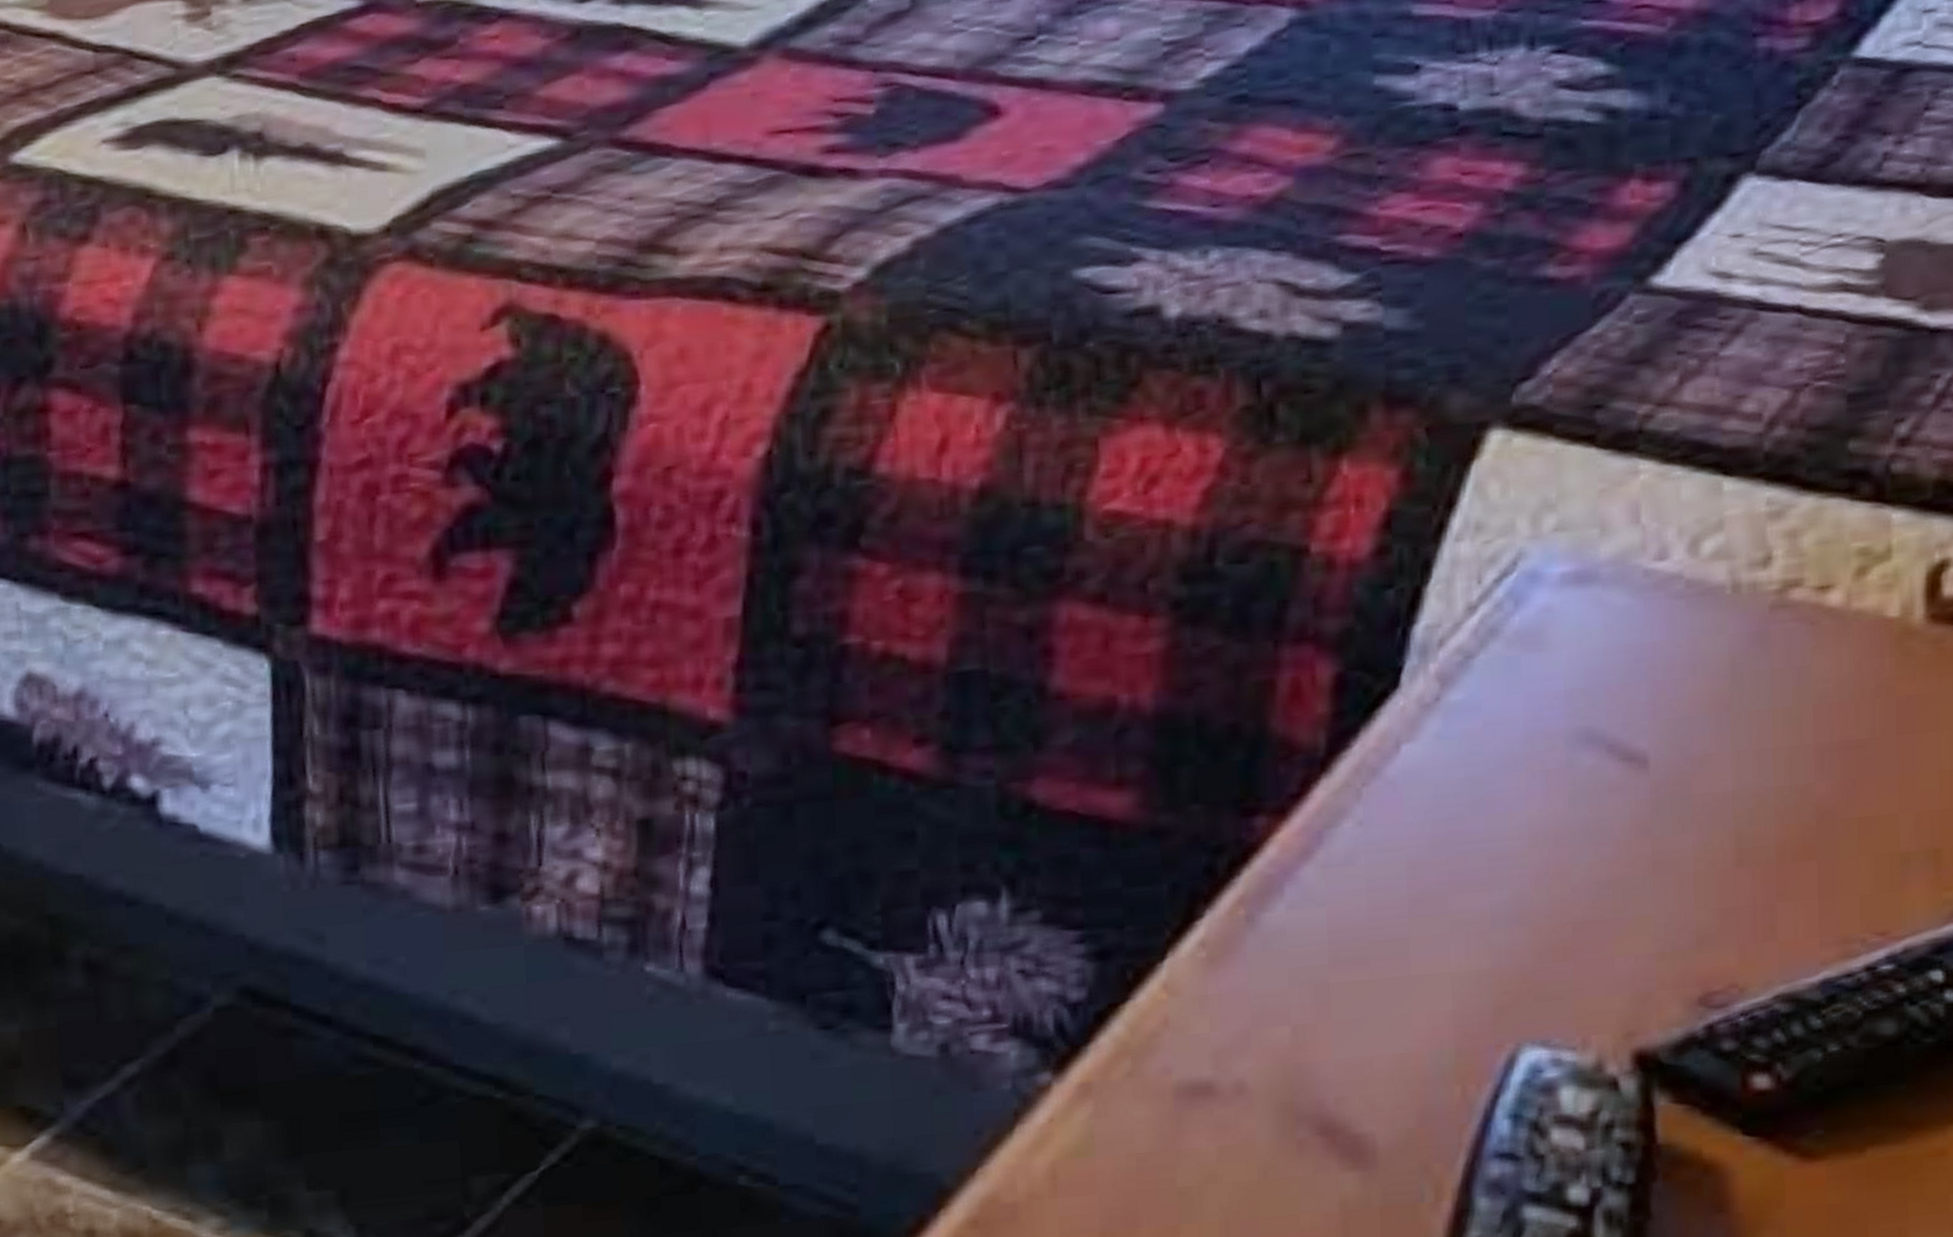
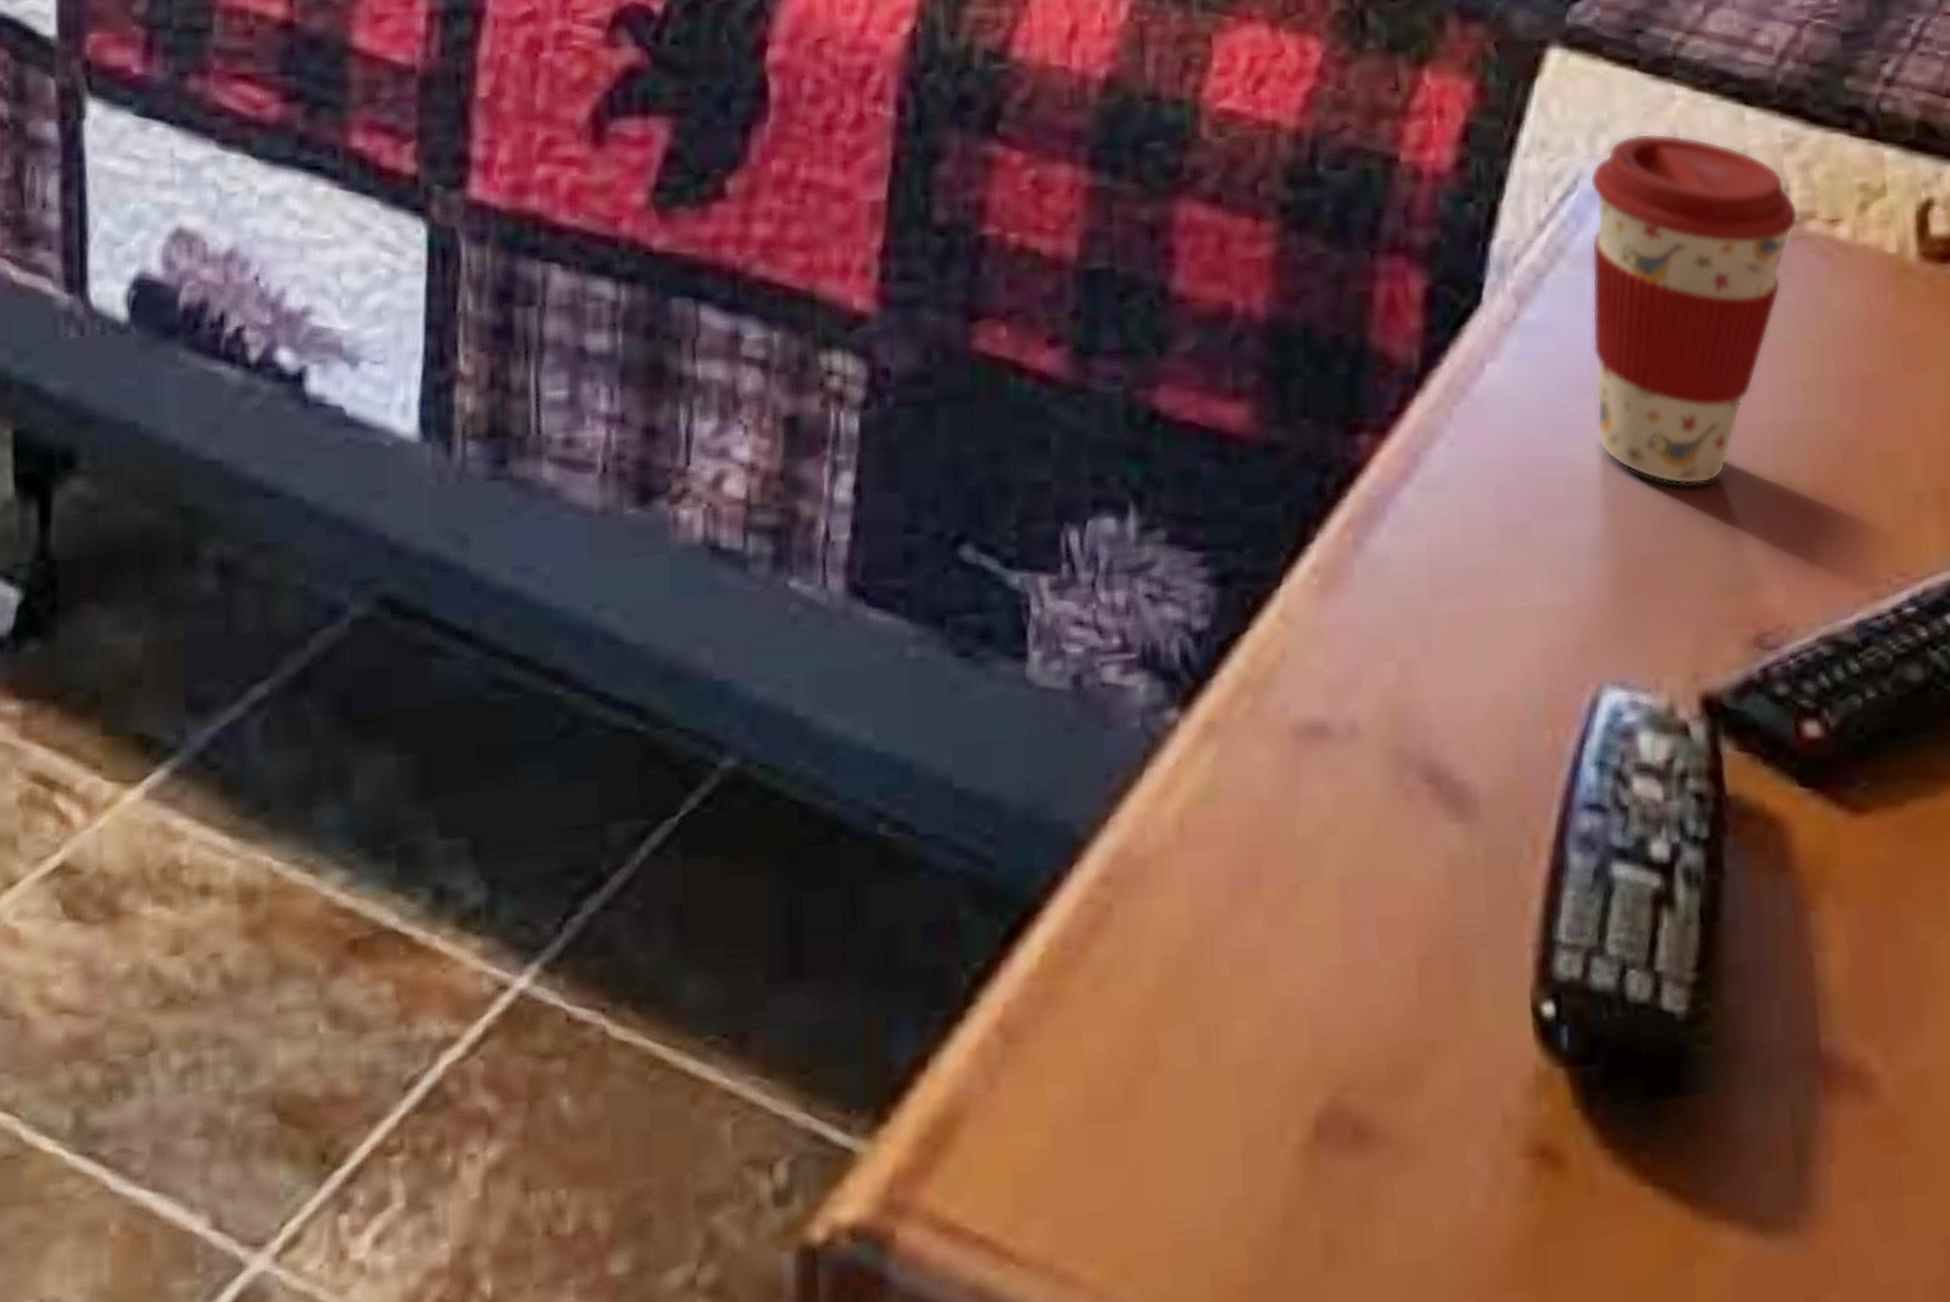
coffee cup: none [1527,508,1781,854] -> present [1589,132,1799,485]

